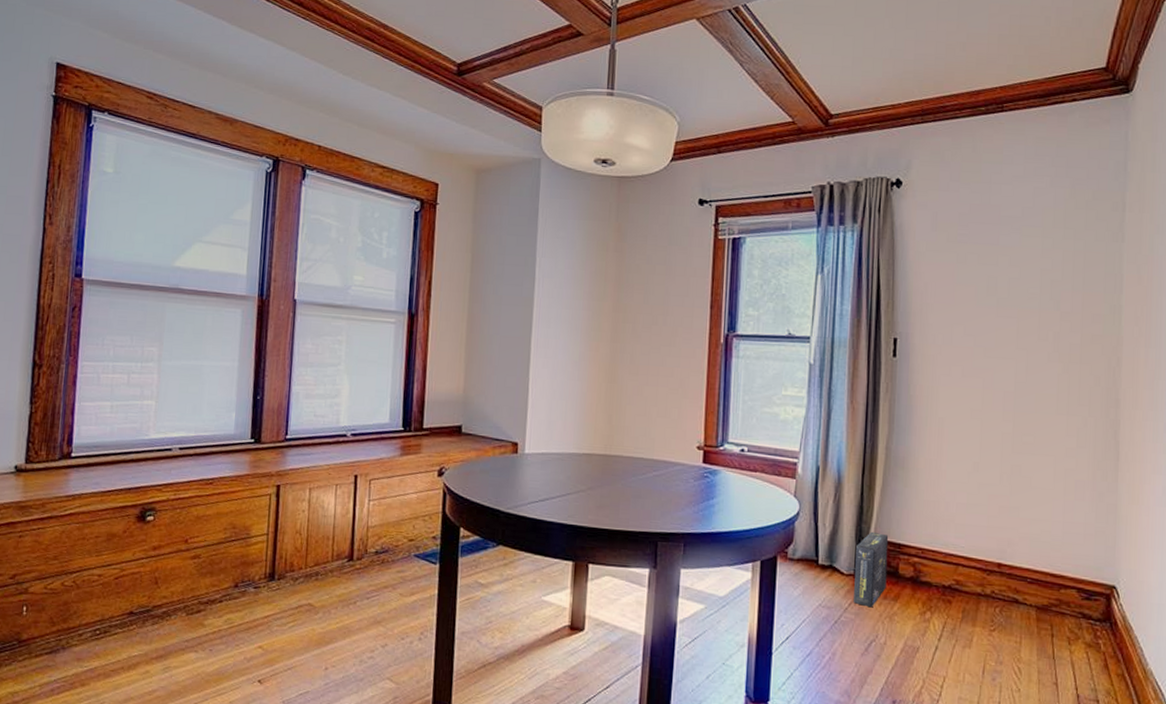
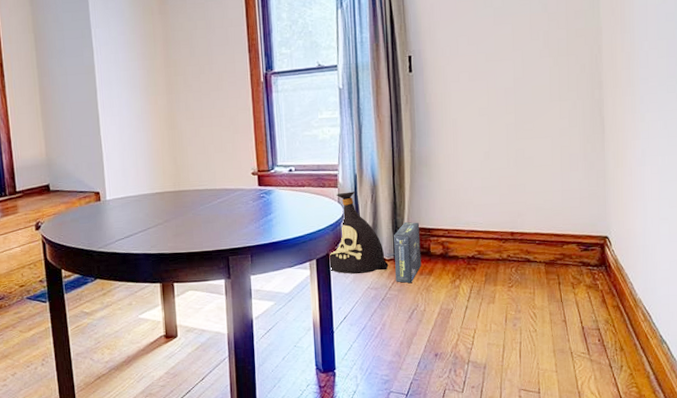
bag: none [774,485,847,587] -> present [329,191,389,275]

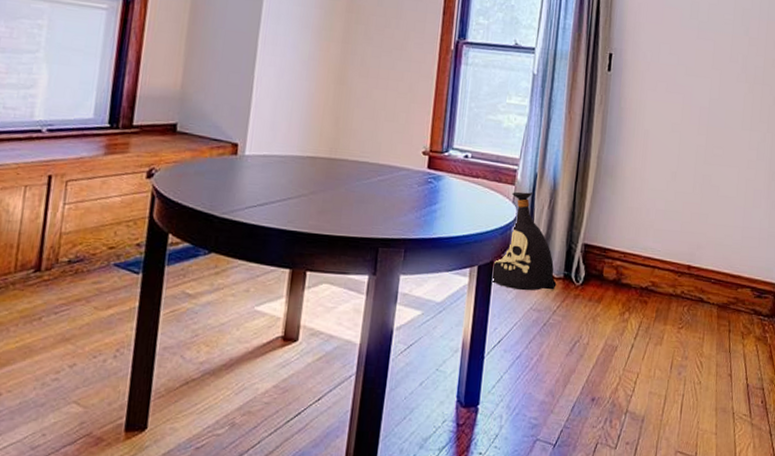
box: present [394,221,422,284] -> none [562,236,596,310]

